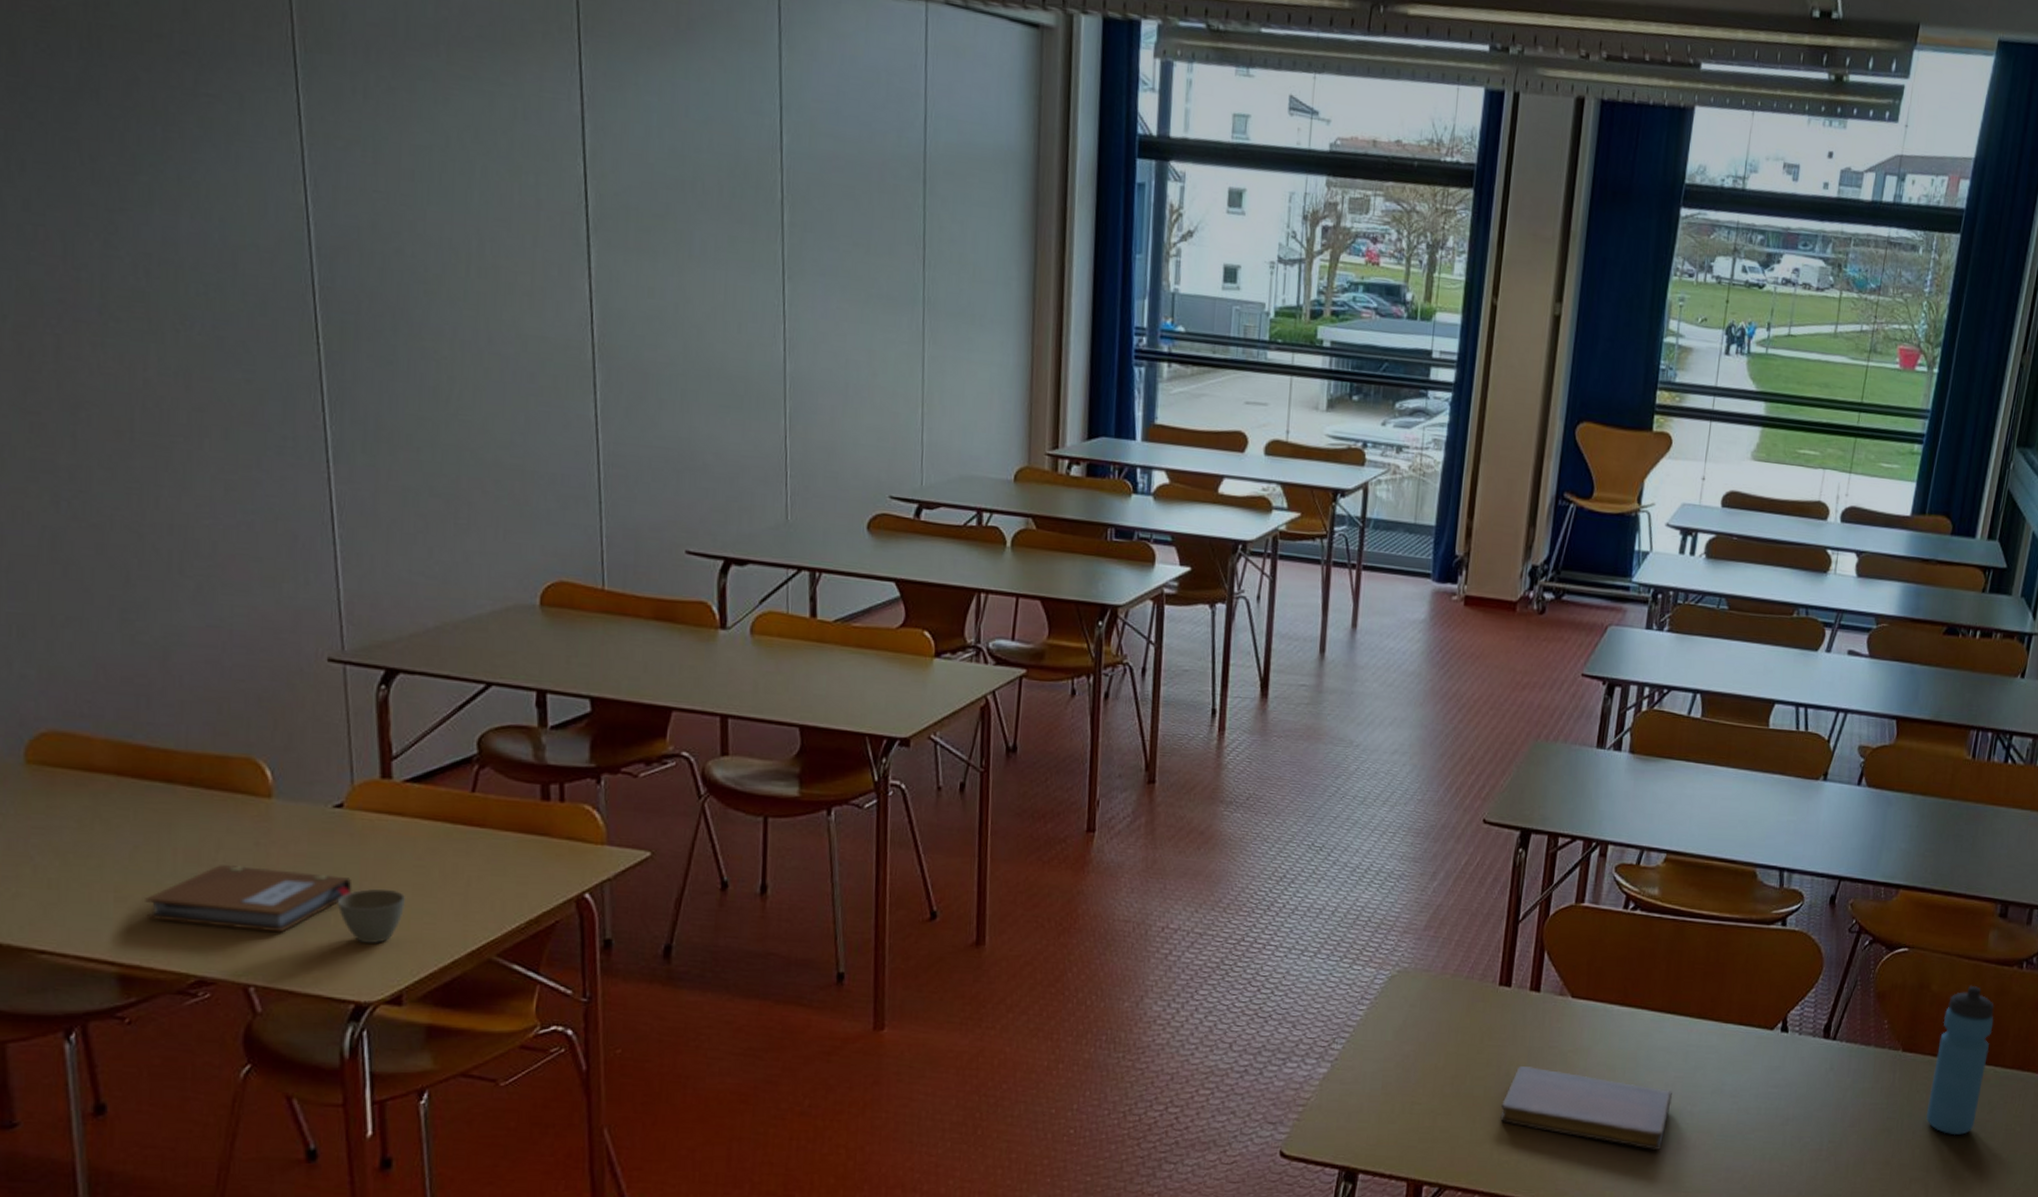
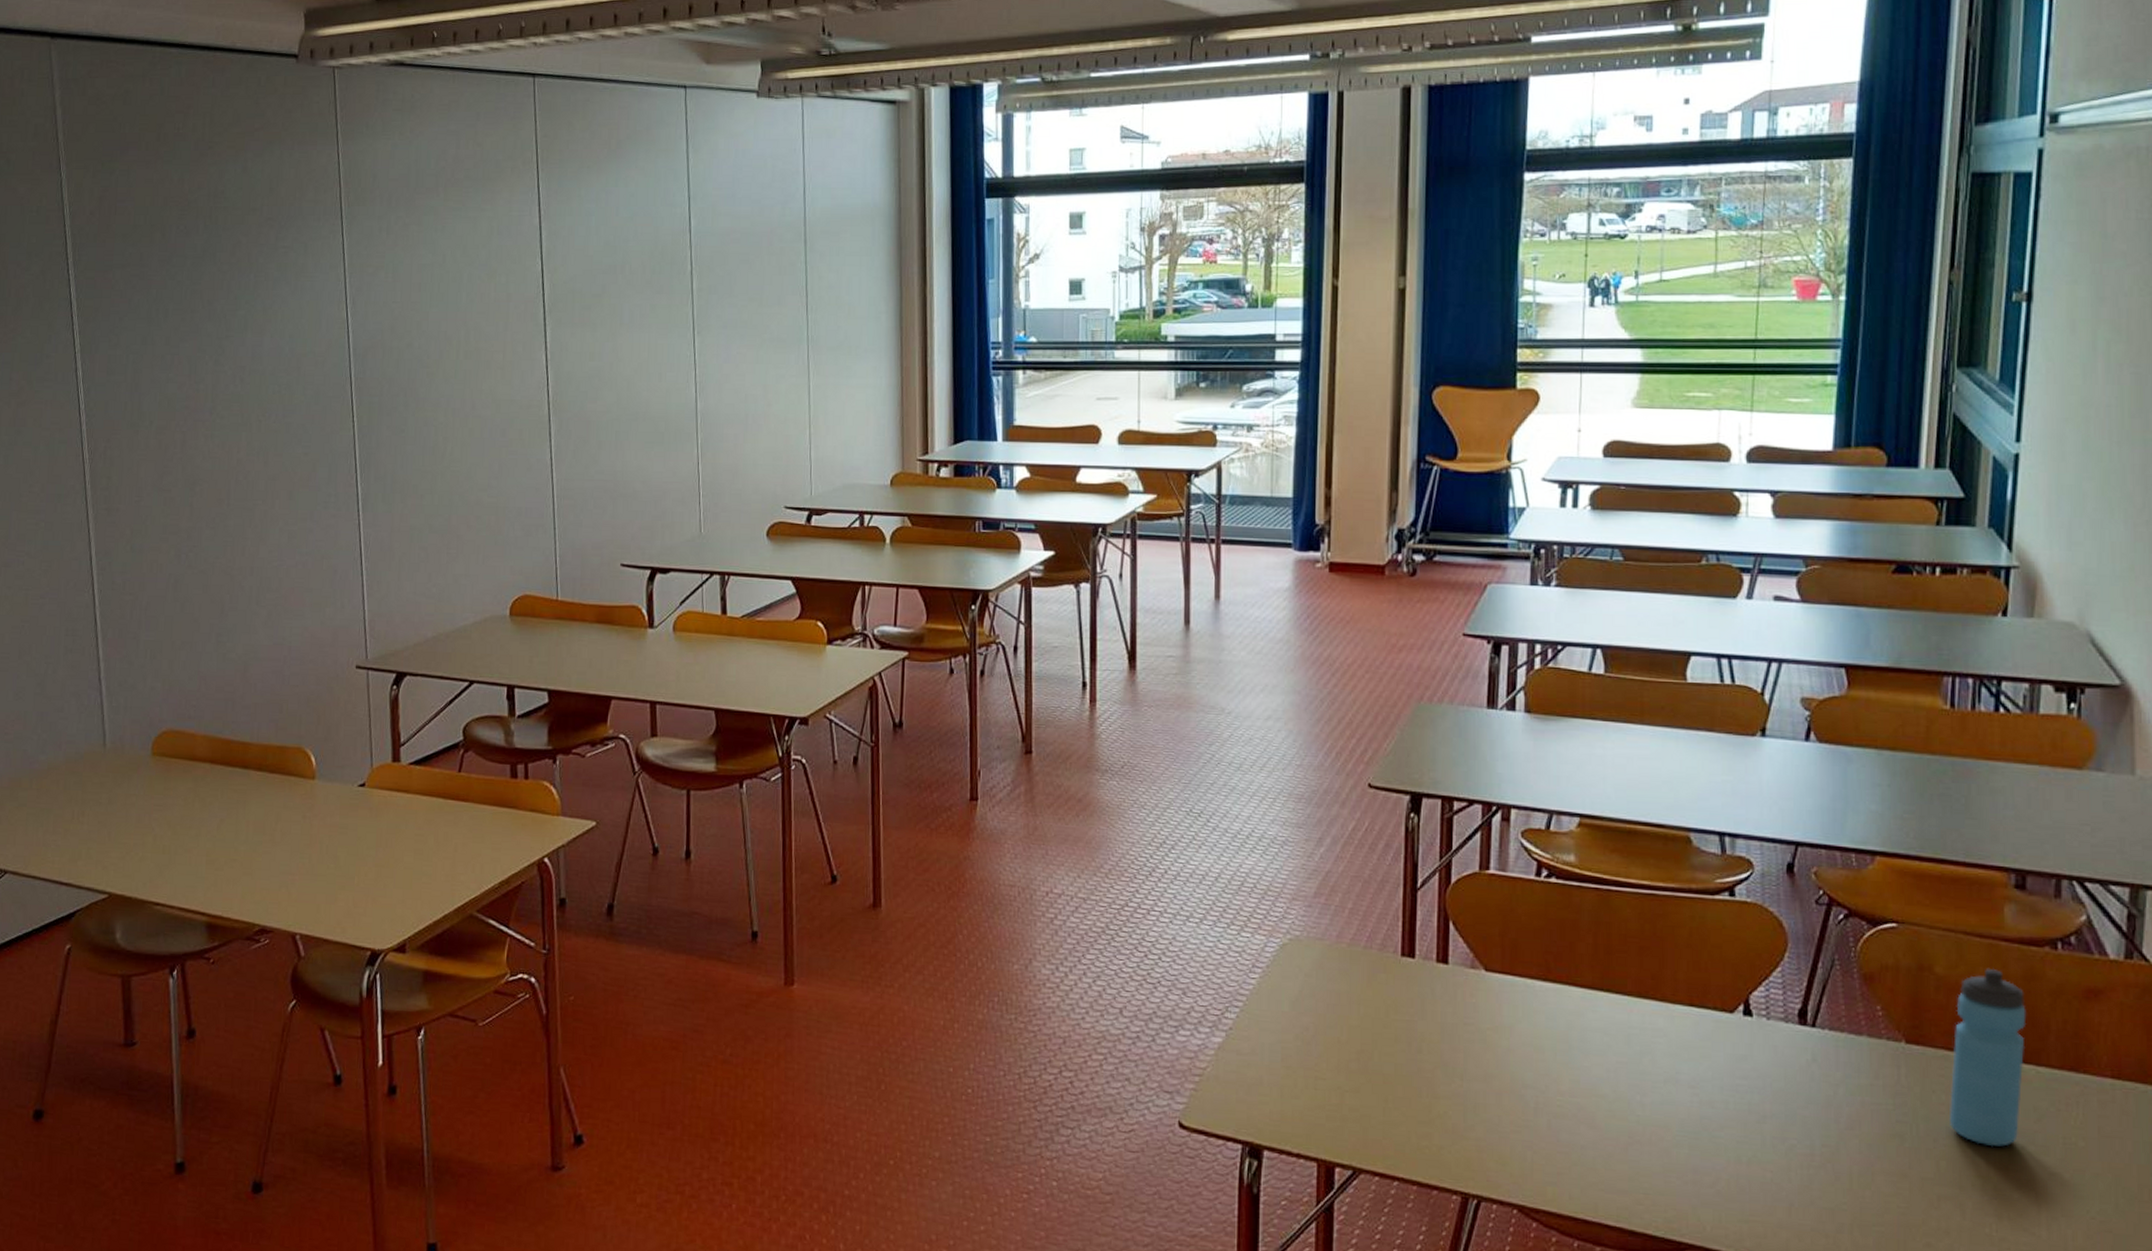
notebook: present [145,865,353,933] -> none [226,834,371,890]
cup: present [337,888,405,945] -> none [359,853,409,901]
notebook: present [1500,1066,1672,1151] -> none [1416,1043,1616,1145]

